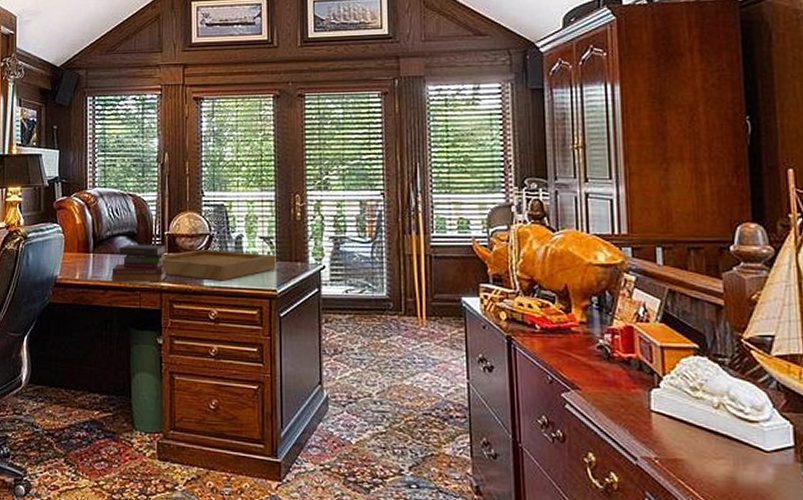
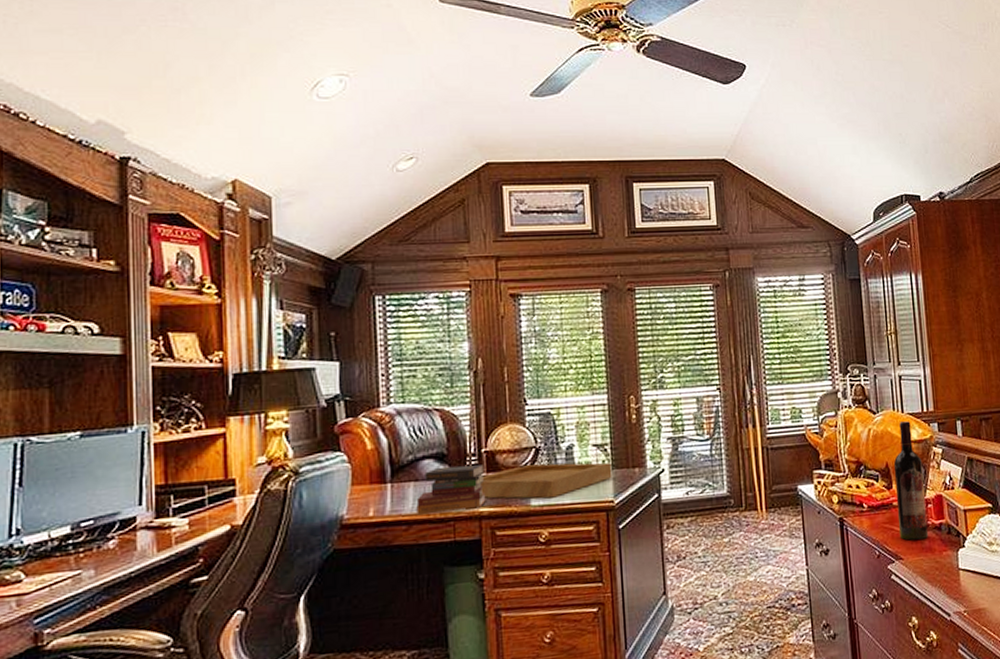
wine bottle: none [574,243,614,371] -> present [893,421,929,541]

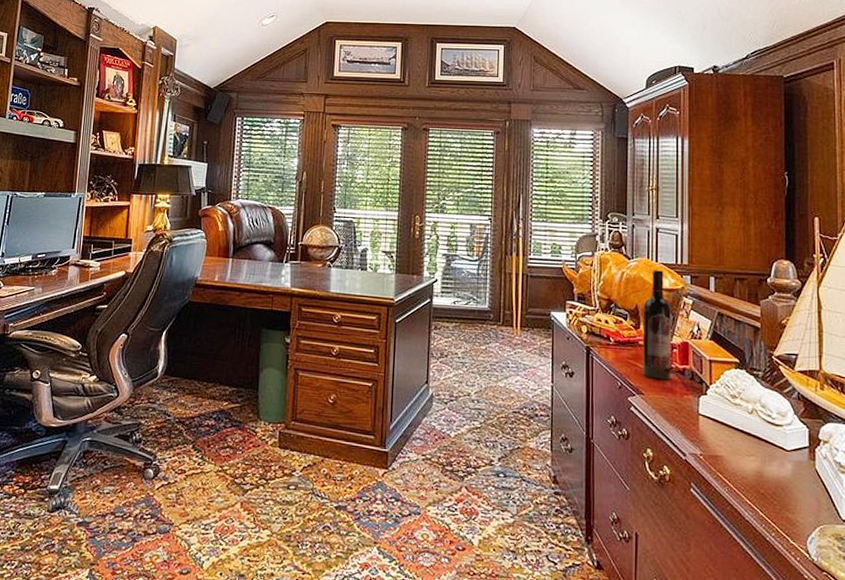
books: present [416,465,486,516] -> none [247,251,298,288]
tray: present [480,462,612,499] -> none [294,259,396,289]

